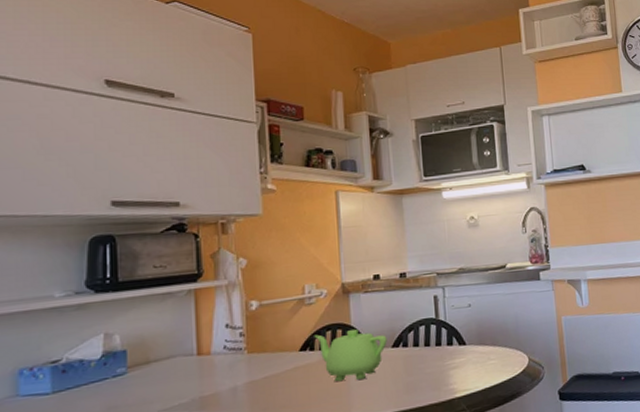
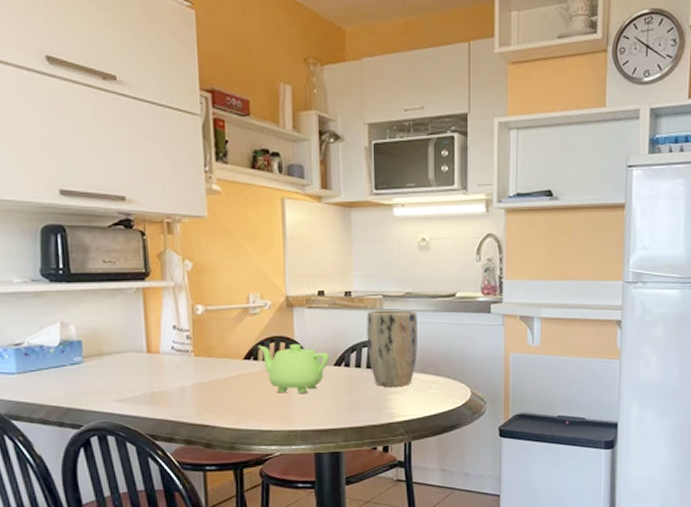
plant pot: none [422,284,474,363] -> present [366,310,418,387]

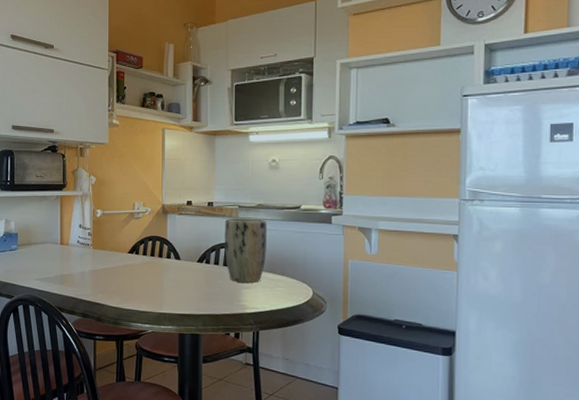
teapot: present [258,344,330,394] -> none [139,242,194,284]

